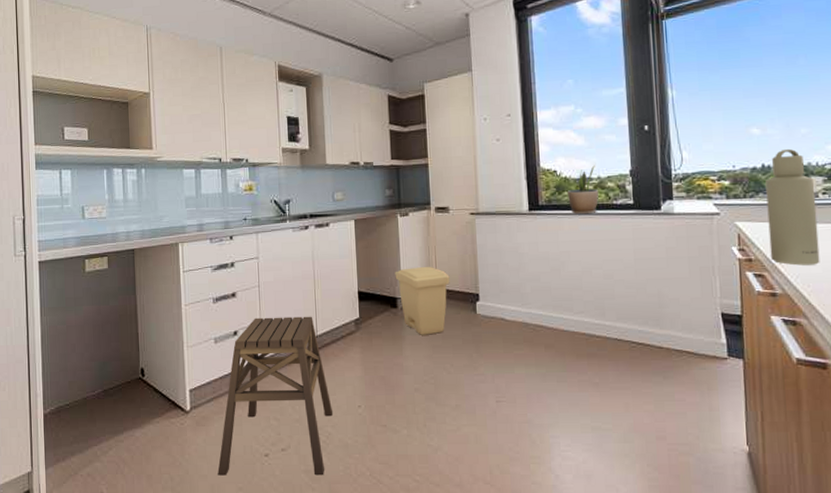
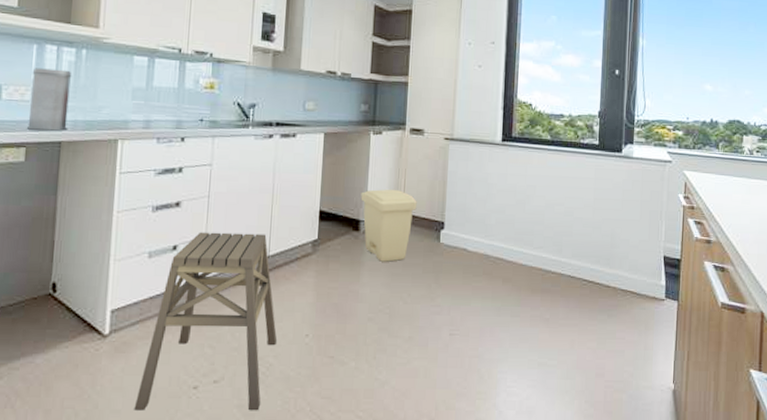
canister: none [105,188,137,242] -> present [27,68,72,132]
potted plant: present [566,165,599,215] -> none [539,102,568,151]
bottle: present [765,148,820,266] -> none [709,107,751,217]

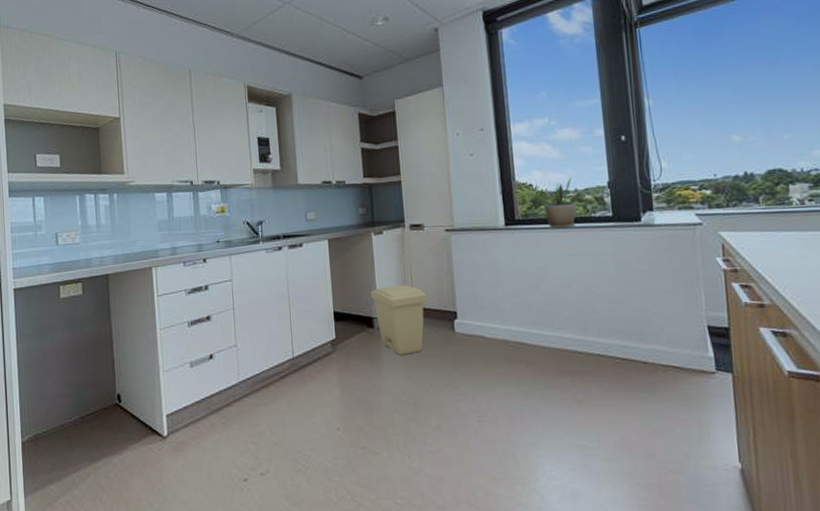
canister: present [27,68,72,132] -> none [78,213,111,268]
stool: present [134,232,278,411] -> none [196,338,312,502]
potted plant: none [539,102,568,151] -> present [543,177,576,229]

